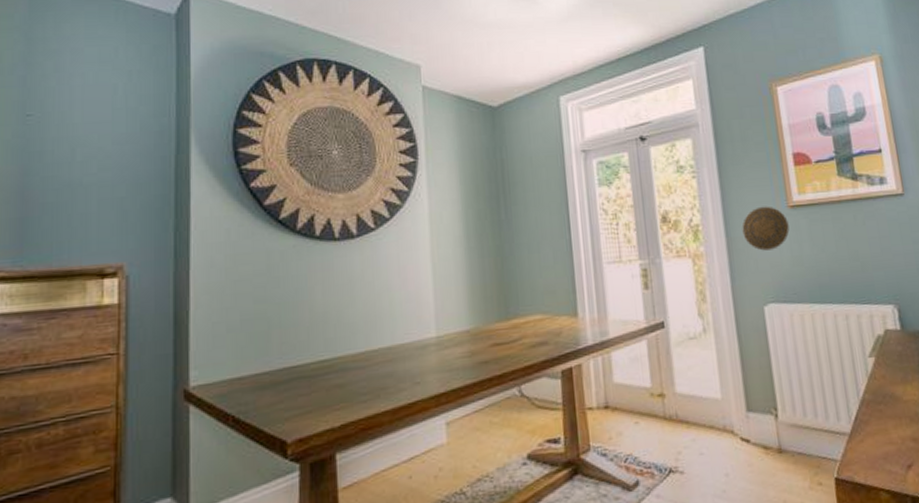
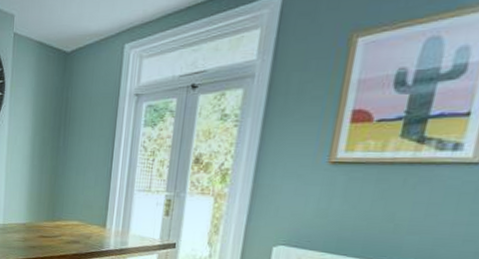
decorative plate: present [742,206,790,251] -> none [271,159,325,200]

